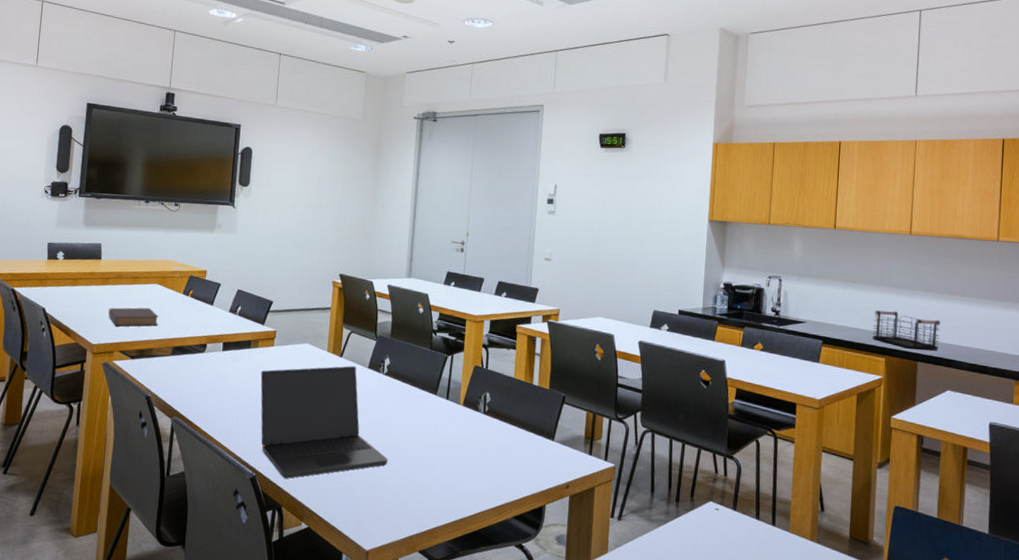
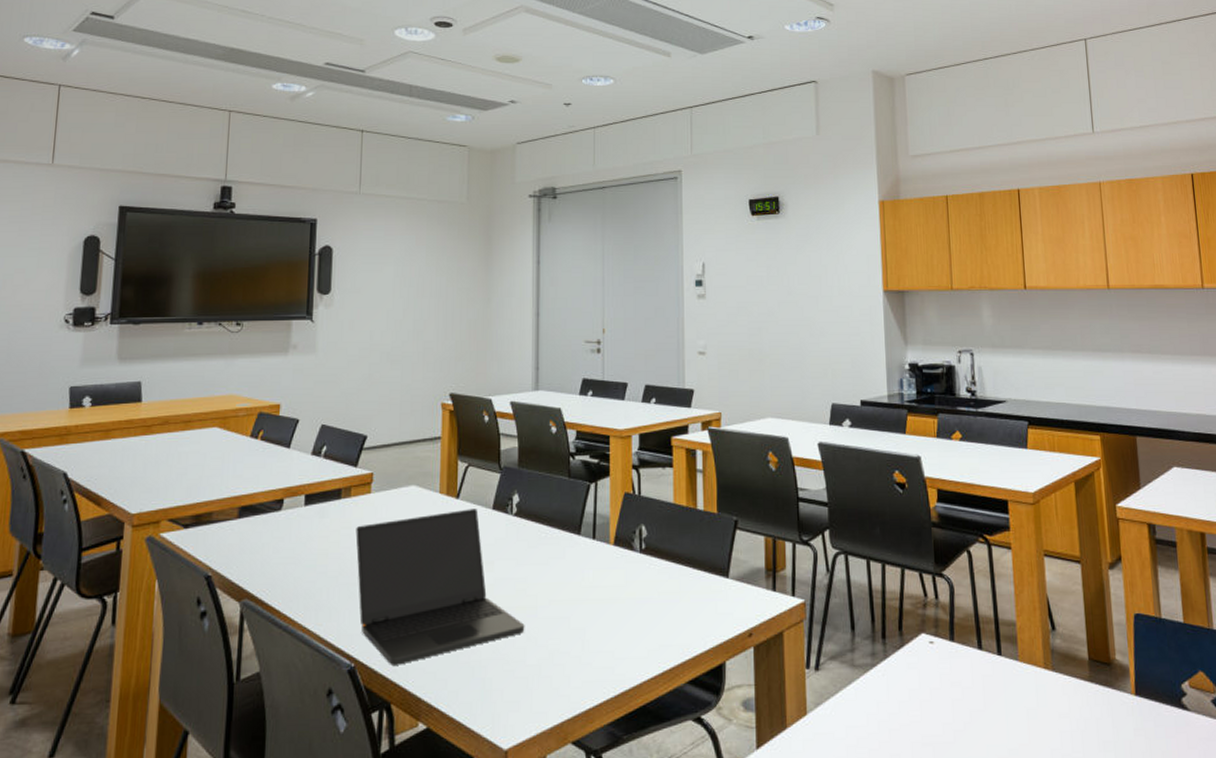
book: present [108,307,159,327] -> none [152,458,220,487]
dish rack: present [872,310,941,351] -> none [1081,379,1157,422]

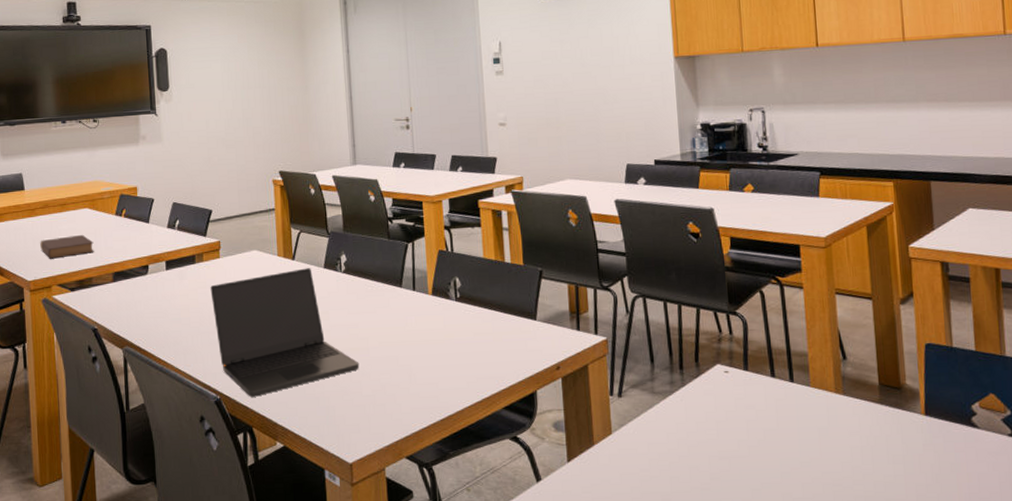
book: none [152,458,220,487] -> present [40,234,94,259]

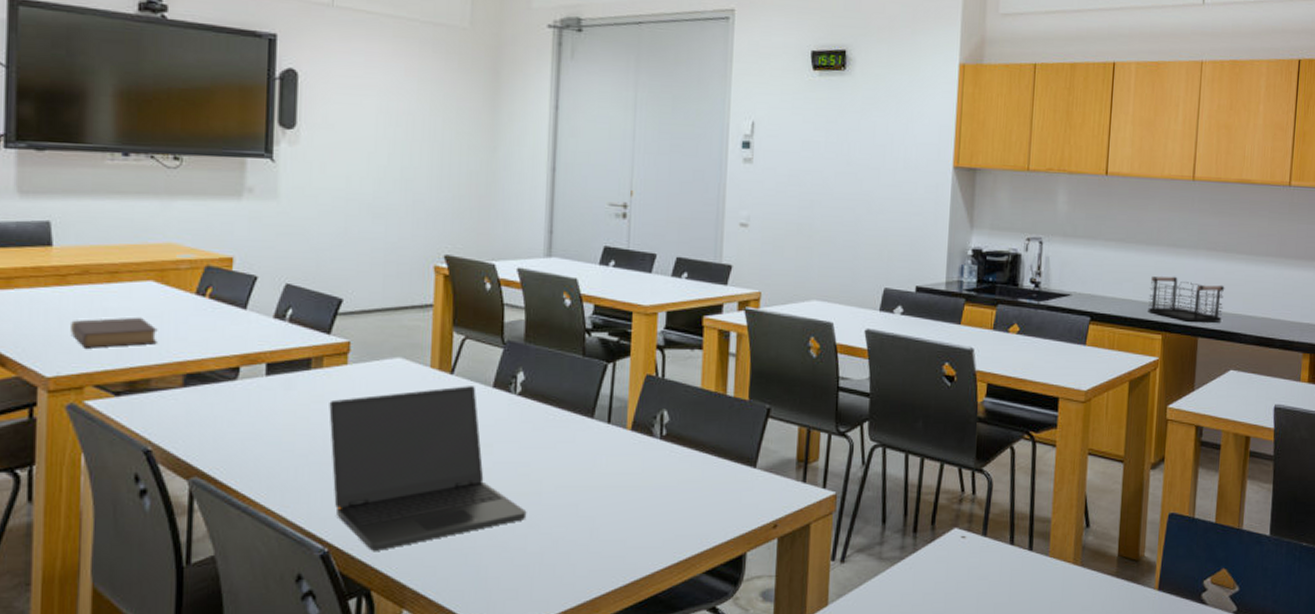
dish rack: none [874,128,953,168] -> present [1148,276,1225,323]

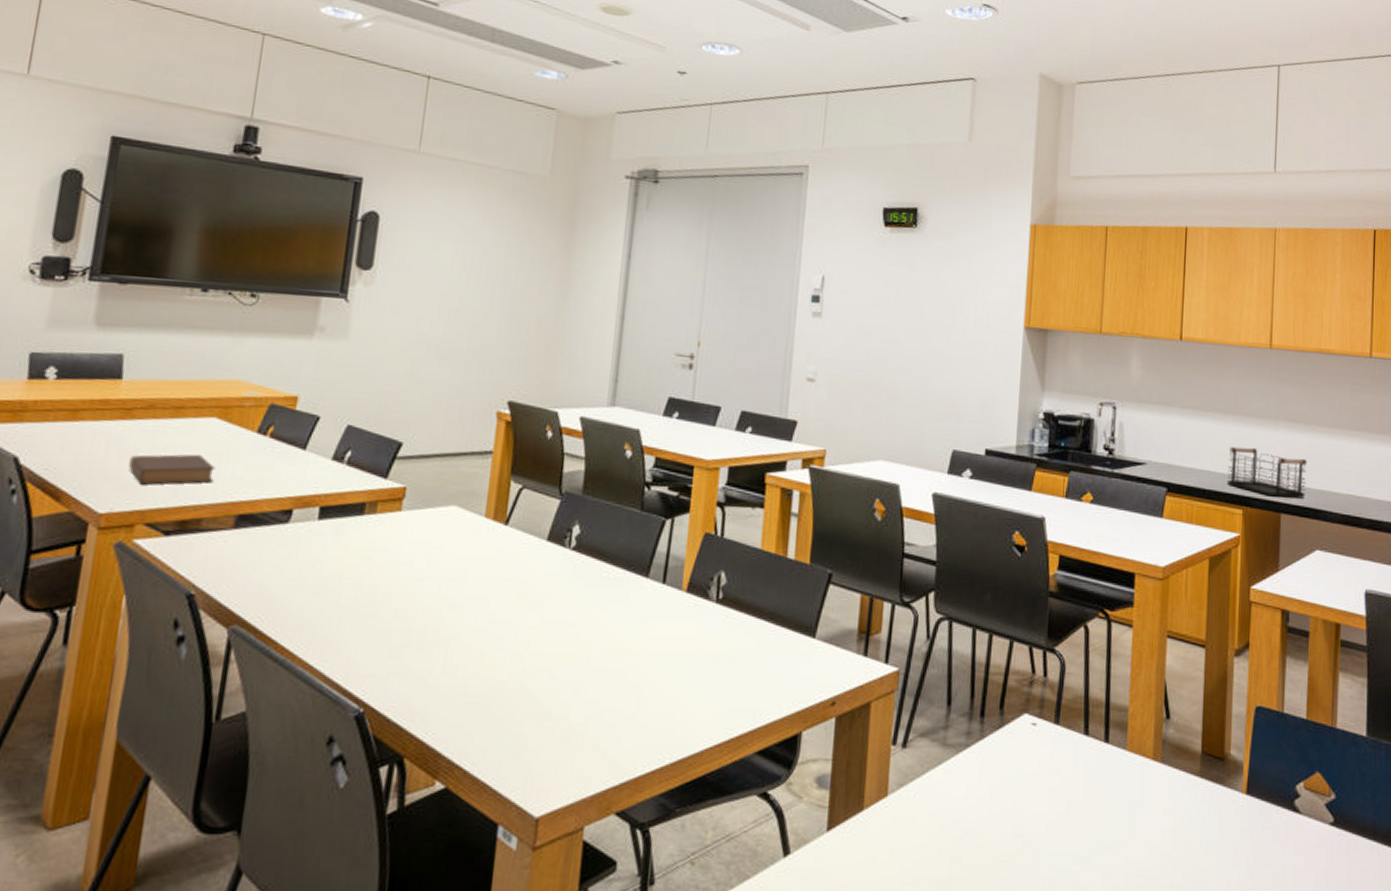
laptop: present [329,386,527,551] -> none [374,538,573,714]

